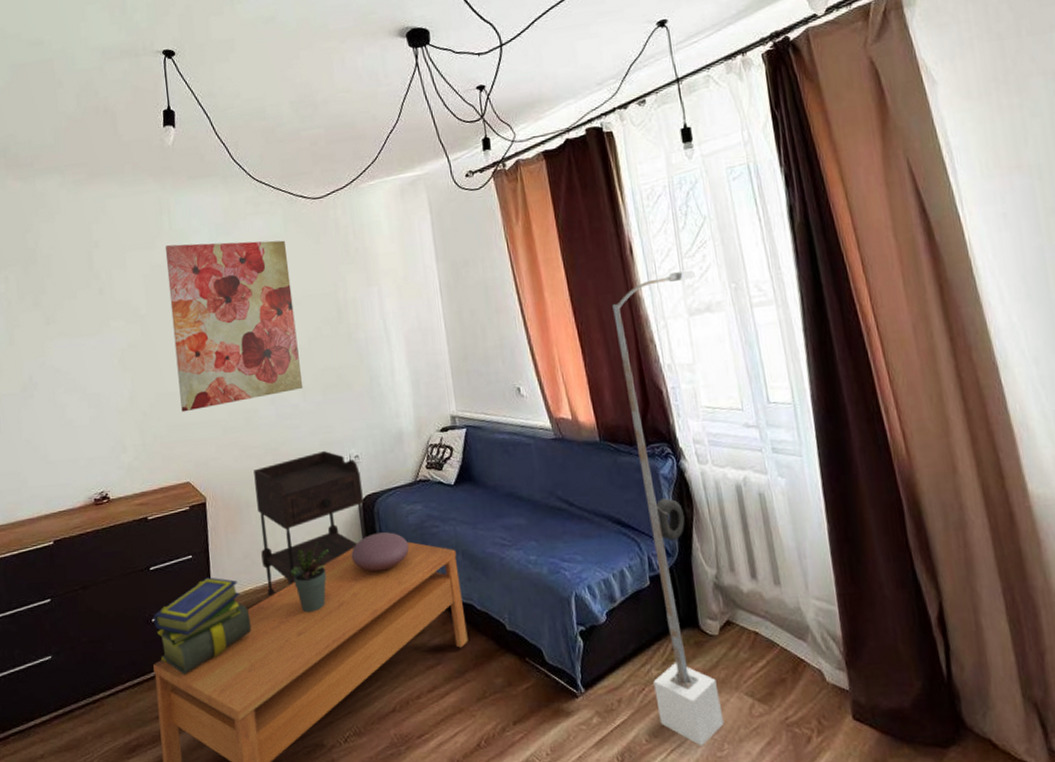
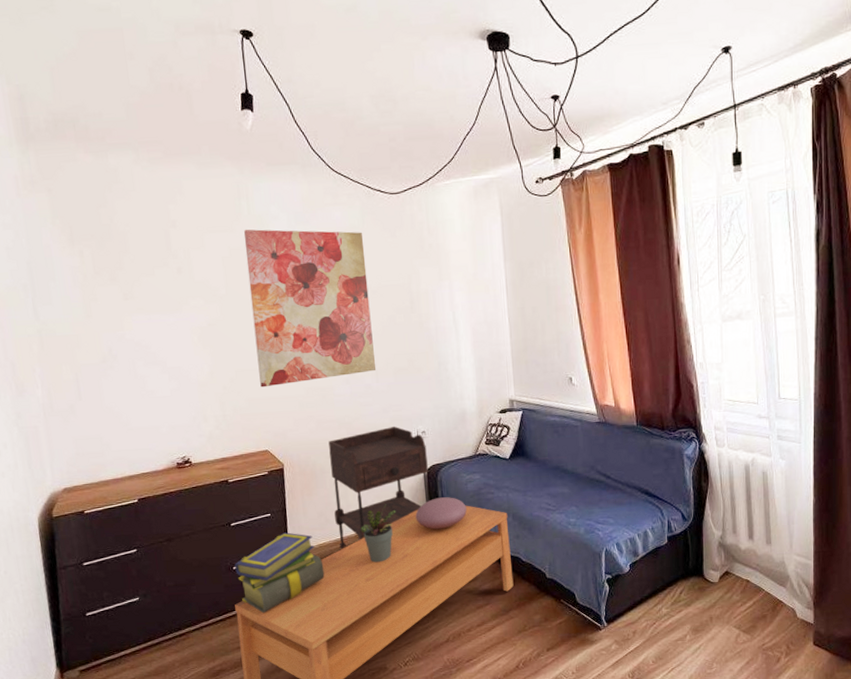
street lamp: present [612,269,725,747] -> none [658,281,732,666]

